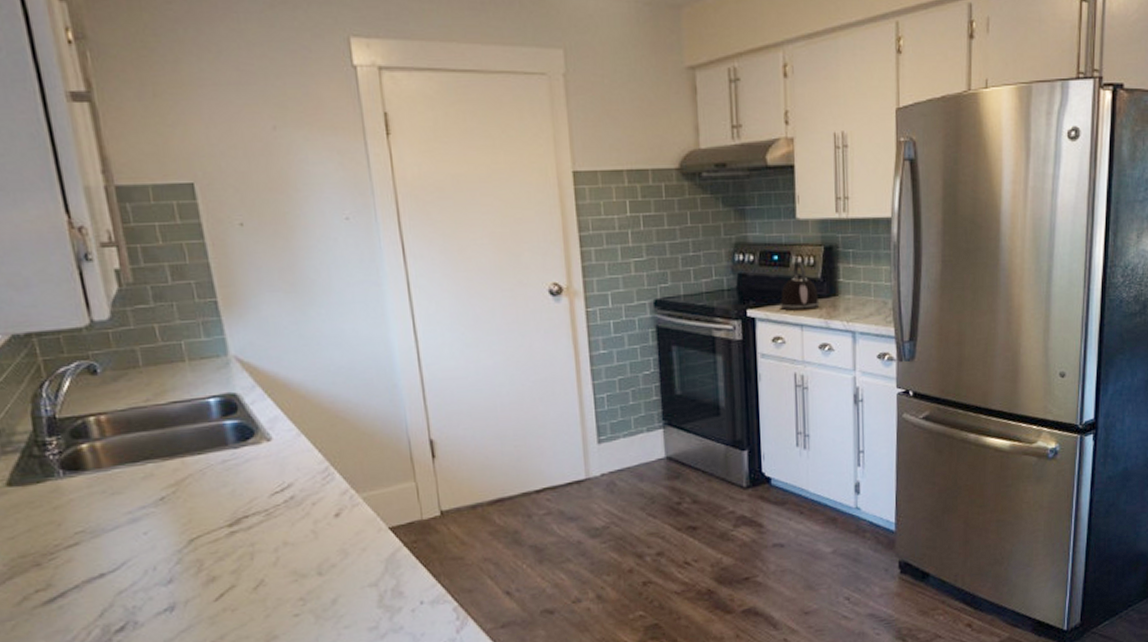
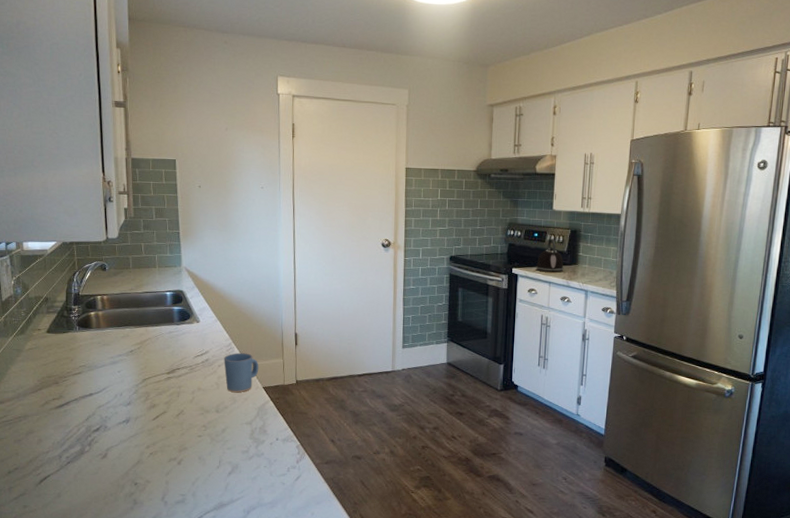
mug: none [319,479,379,541] -> present [224,353,259,392]

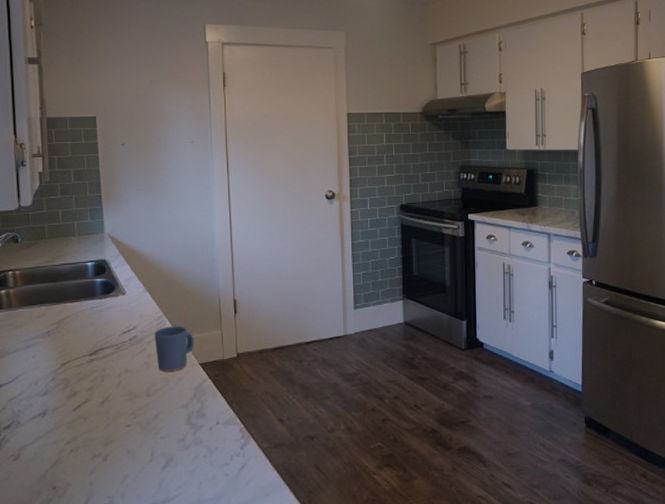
kettle: present [536,238,564,274] -> none [493,180,523,217]

